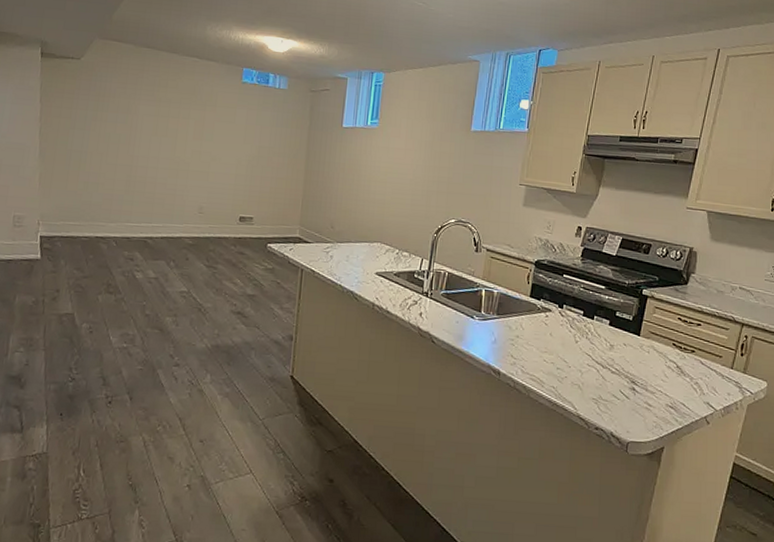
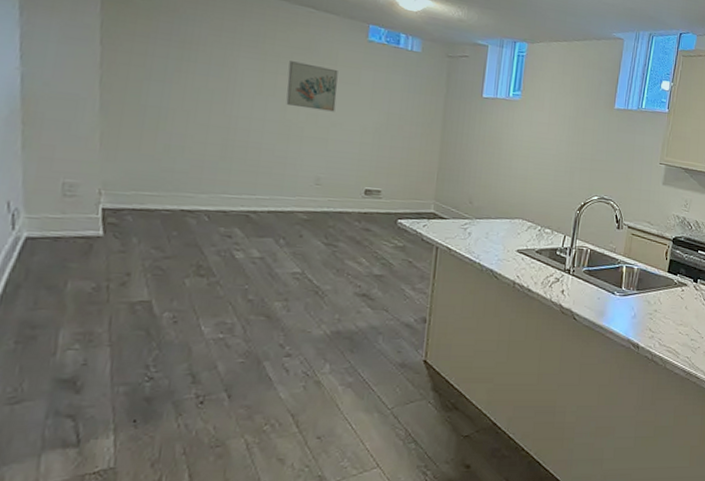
wall art: none [175,105,217,148] -> present [286,61,338,112]

